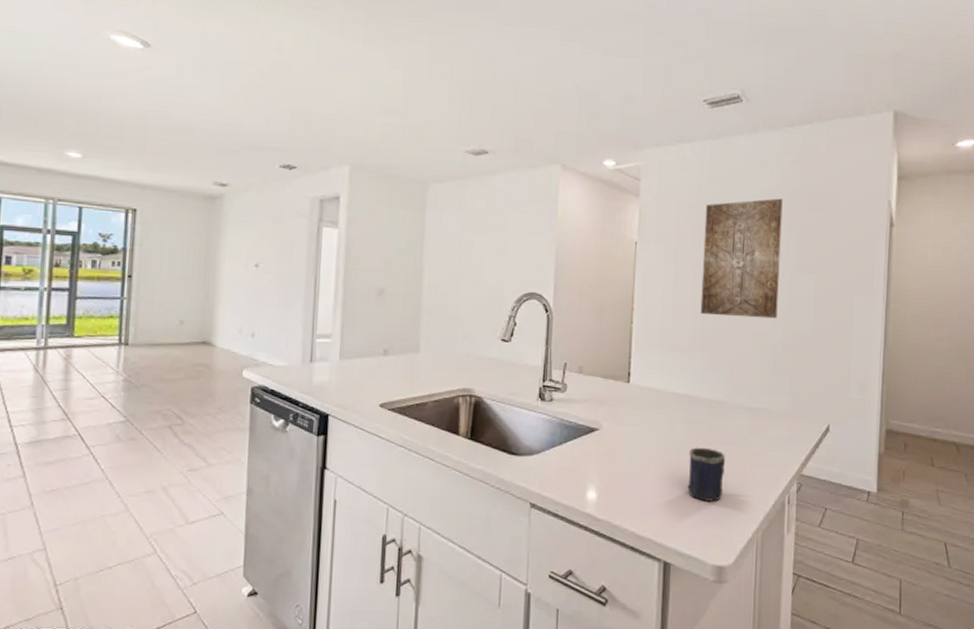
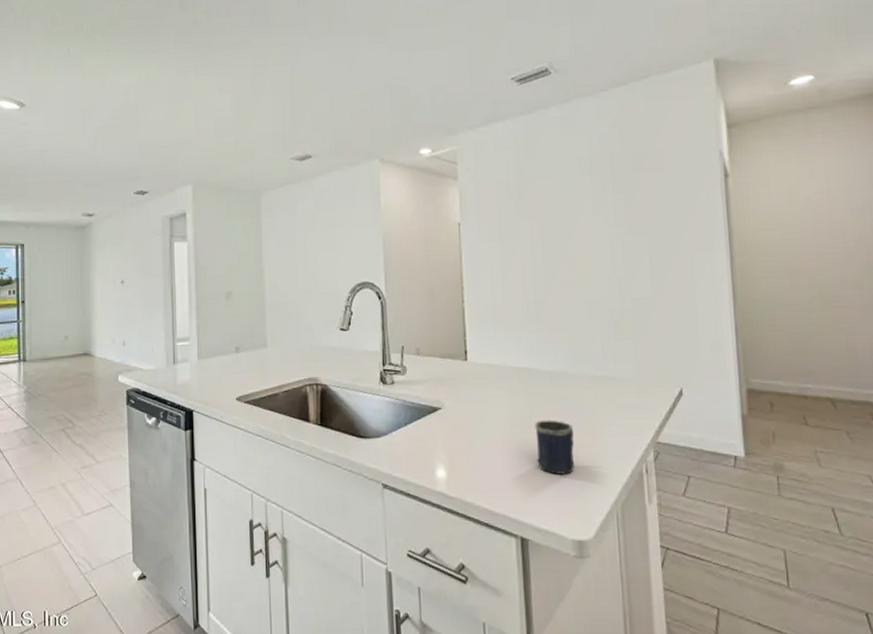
wall art: present [700,198,783,319] -> none [525,163,612,287]

